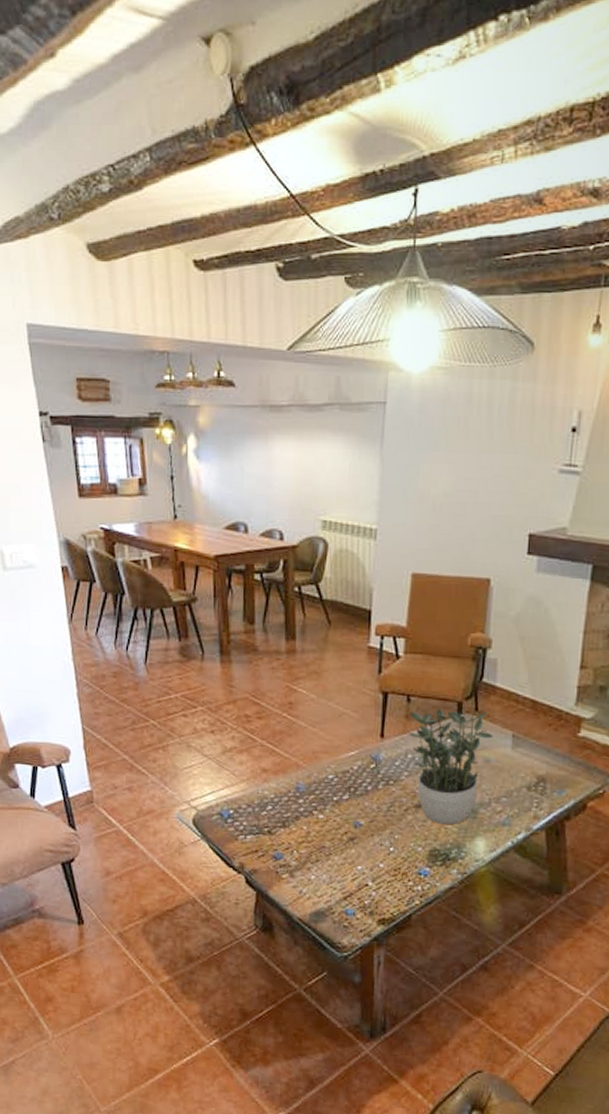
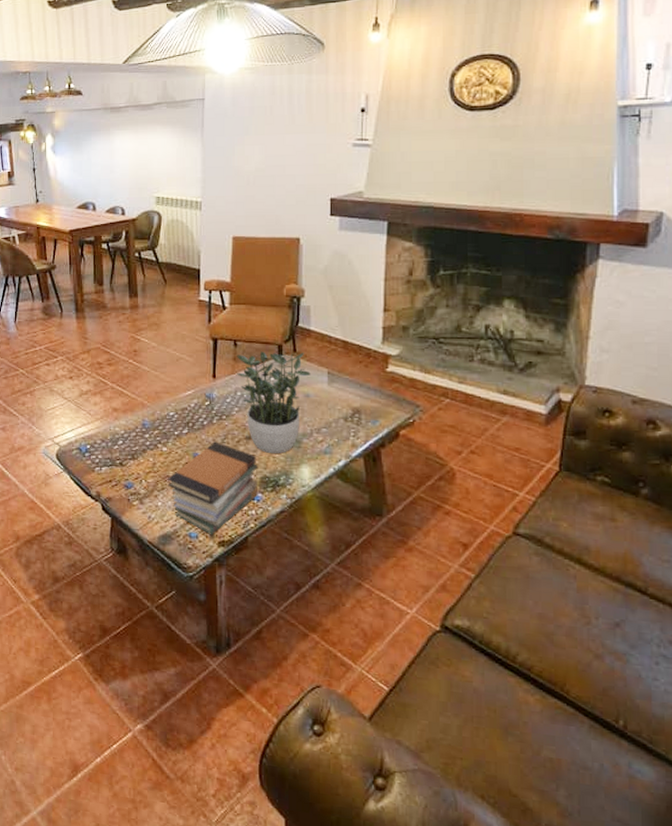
book stack: none [323,809,428,913] -> present [168,441,259,536]

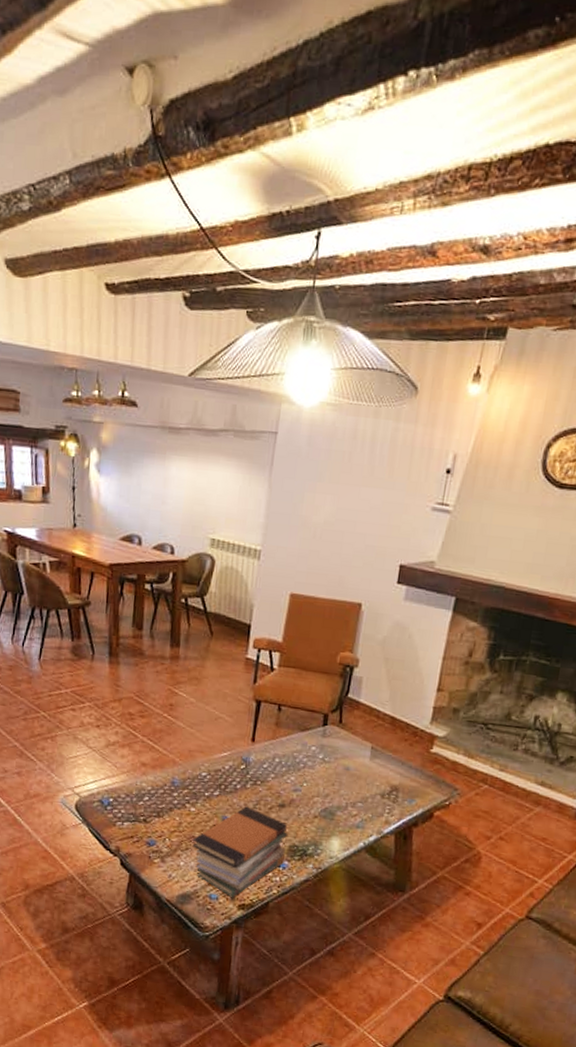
potted plant: present [237,351,311,454] -> none [277,719,354,824]

